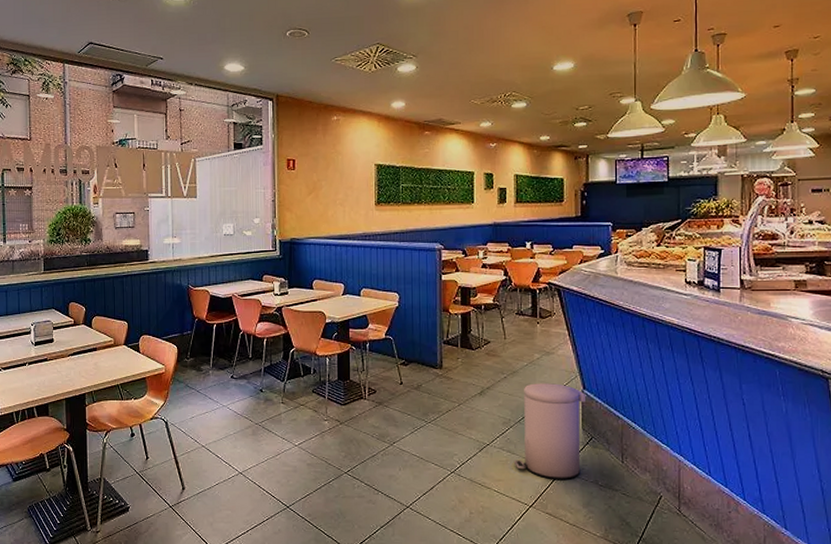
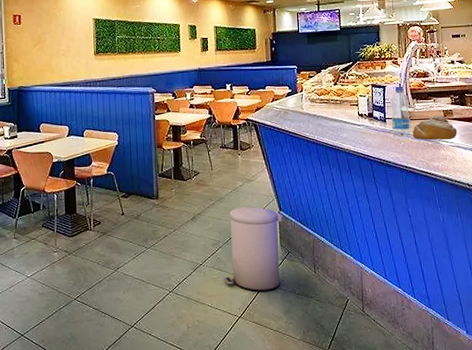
bottle: none [727,249,751,311] -> present [391,86,411,137]
pastry: none [753,285,811,317] -> present [412,115,457,141]

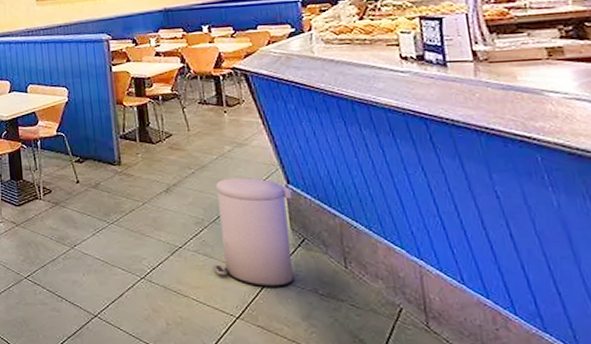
bottle: present [391,86,411,137] -> none [452,16,490,87]
pastry: present [412,115,457,141] -> none [492,54,575,91]

